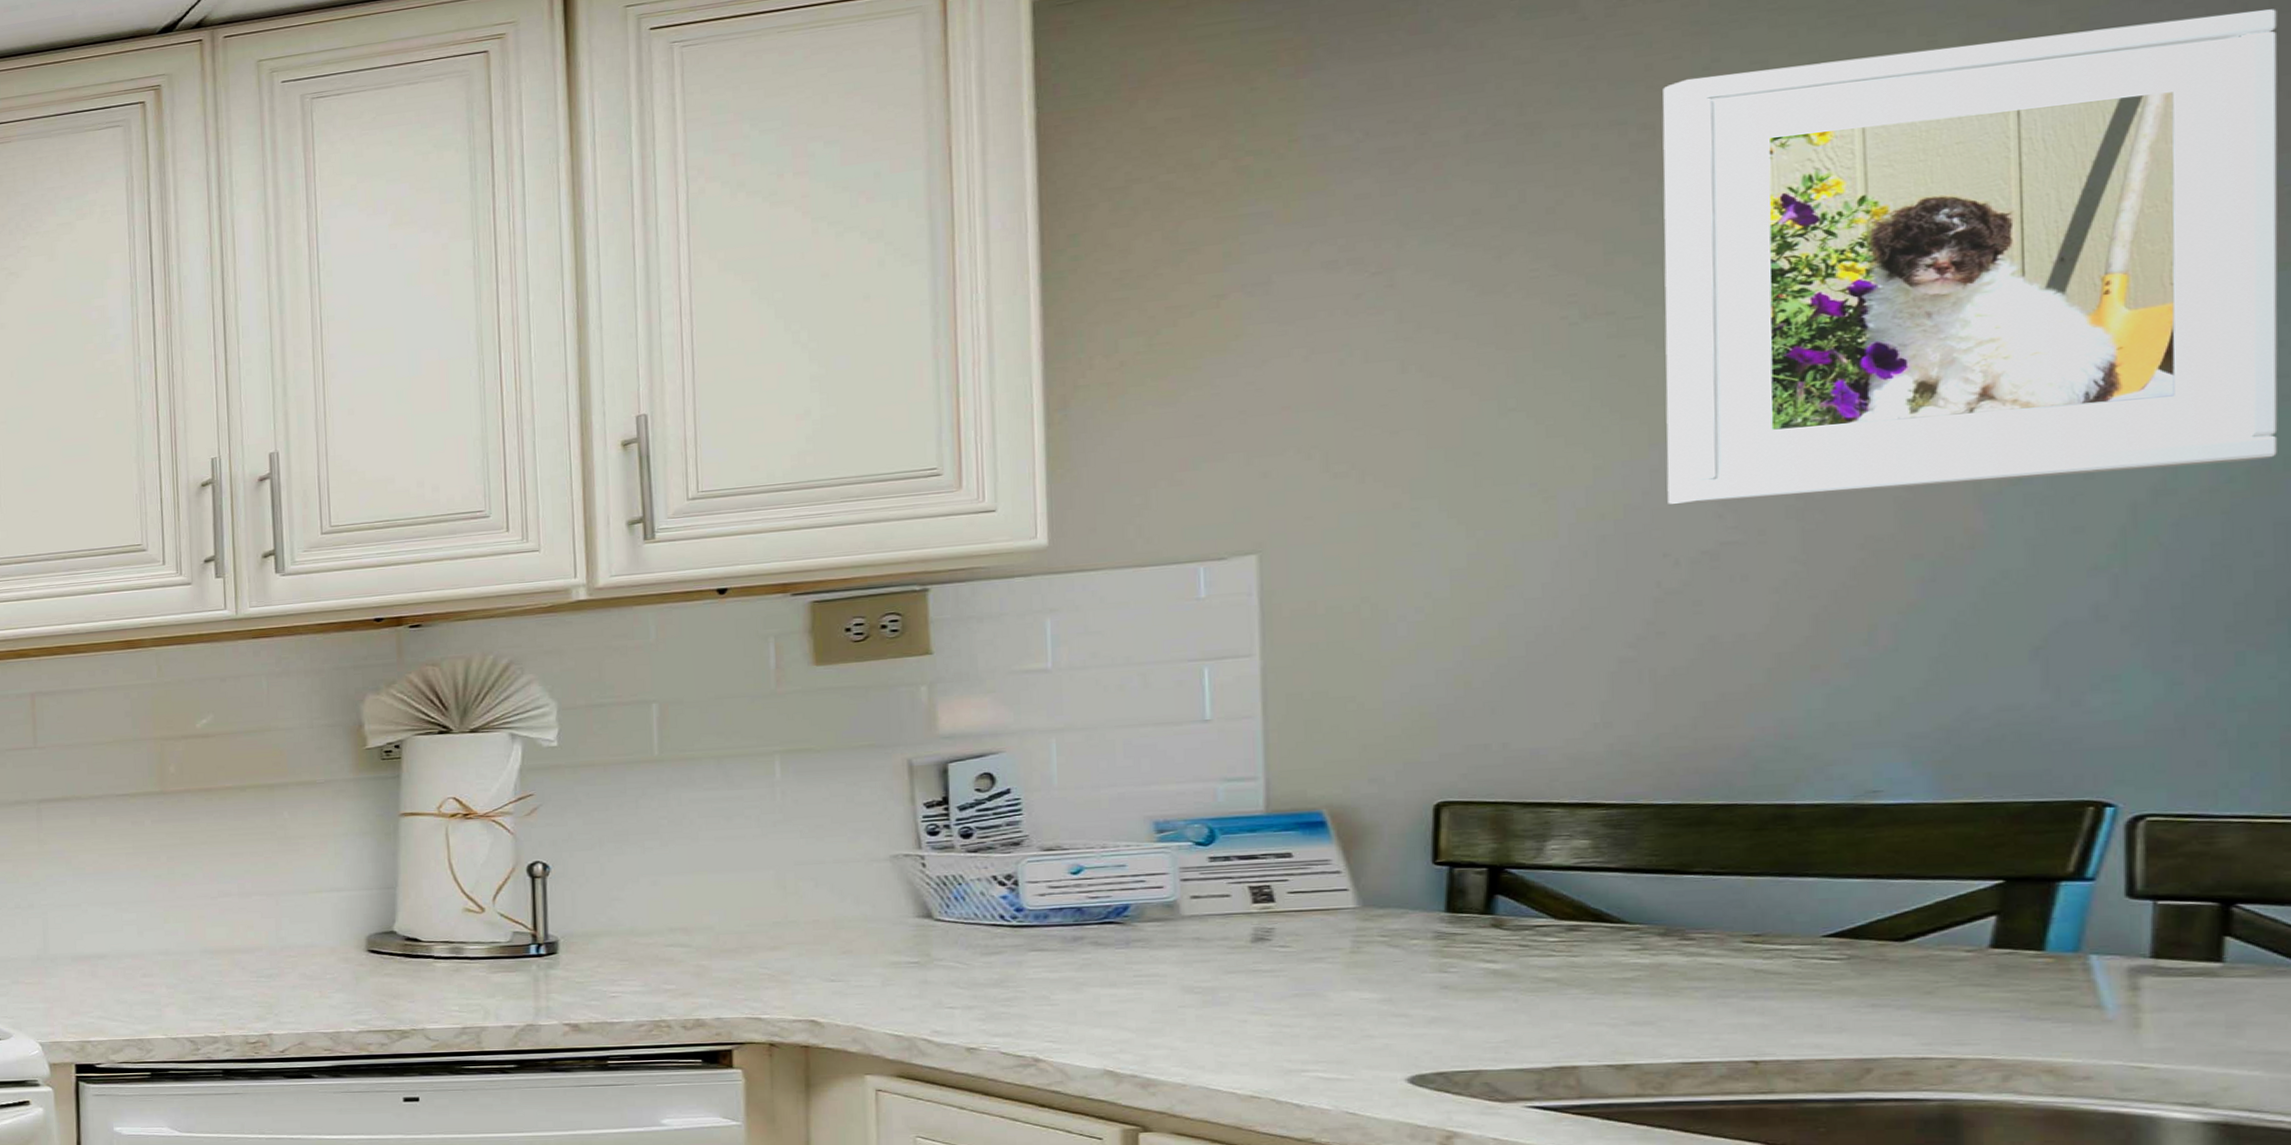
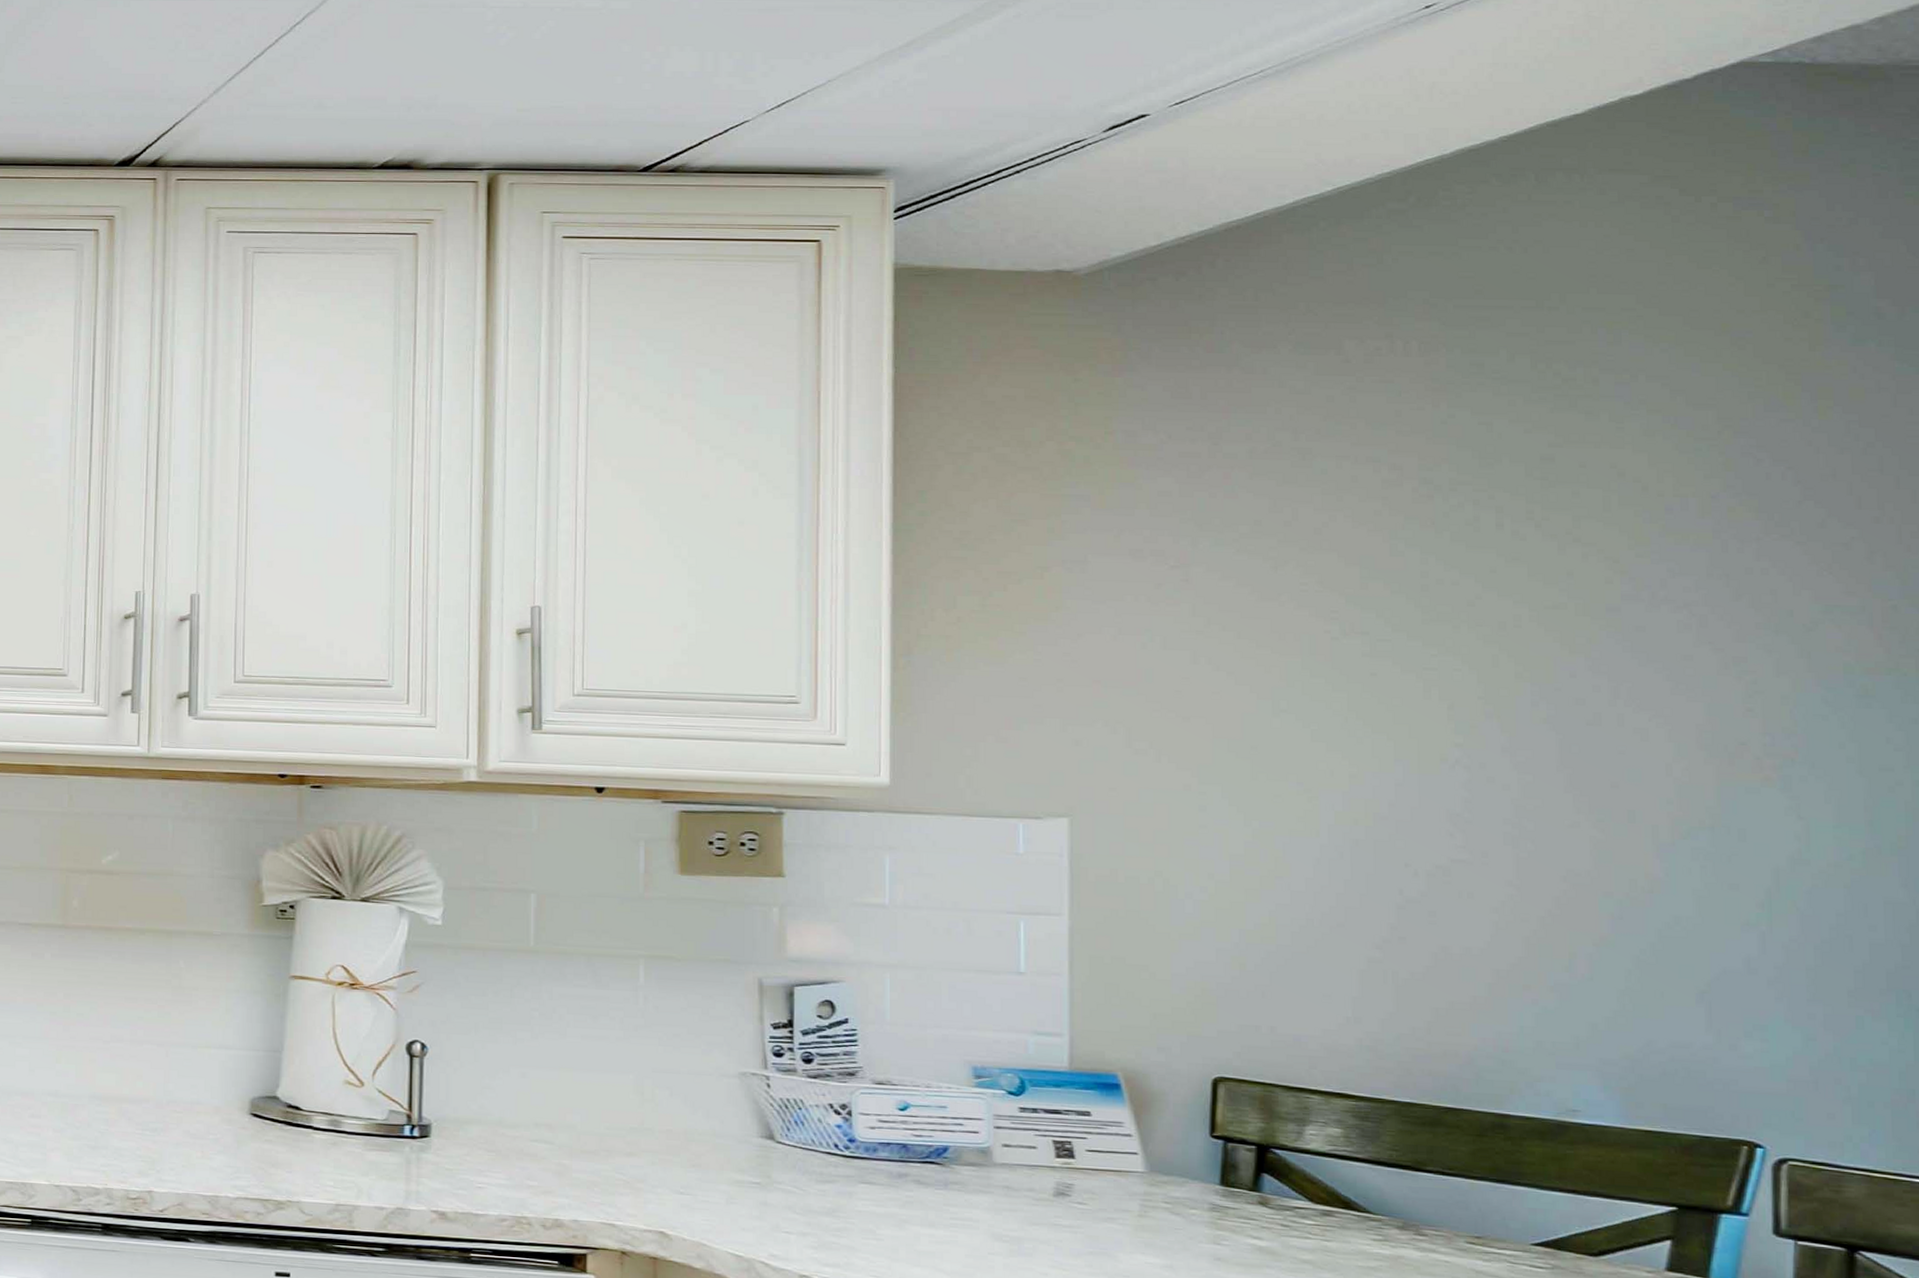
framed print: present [1662,9,2278,505] -> none [1408,429,1887,843]

